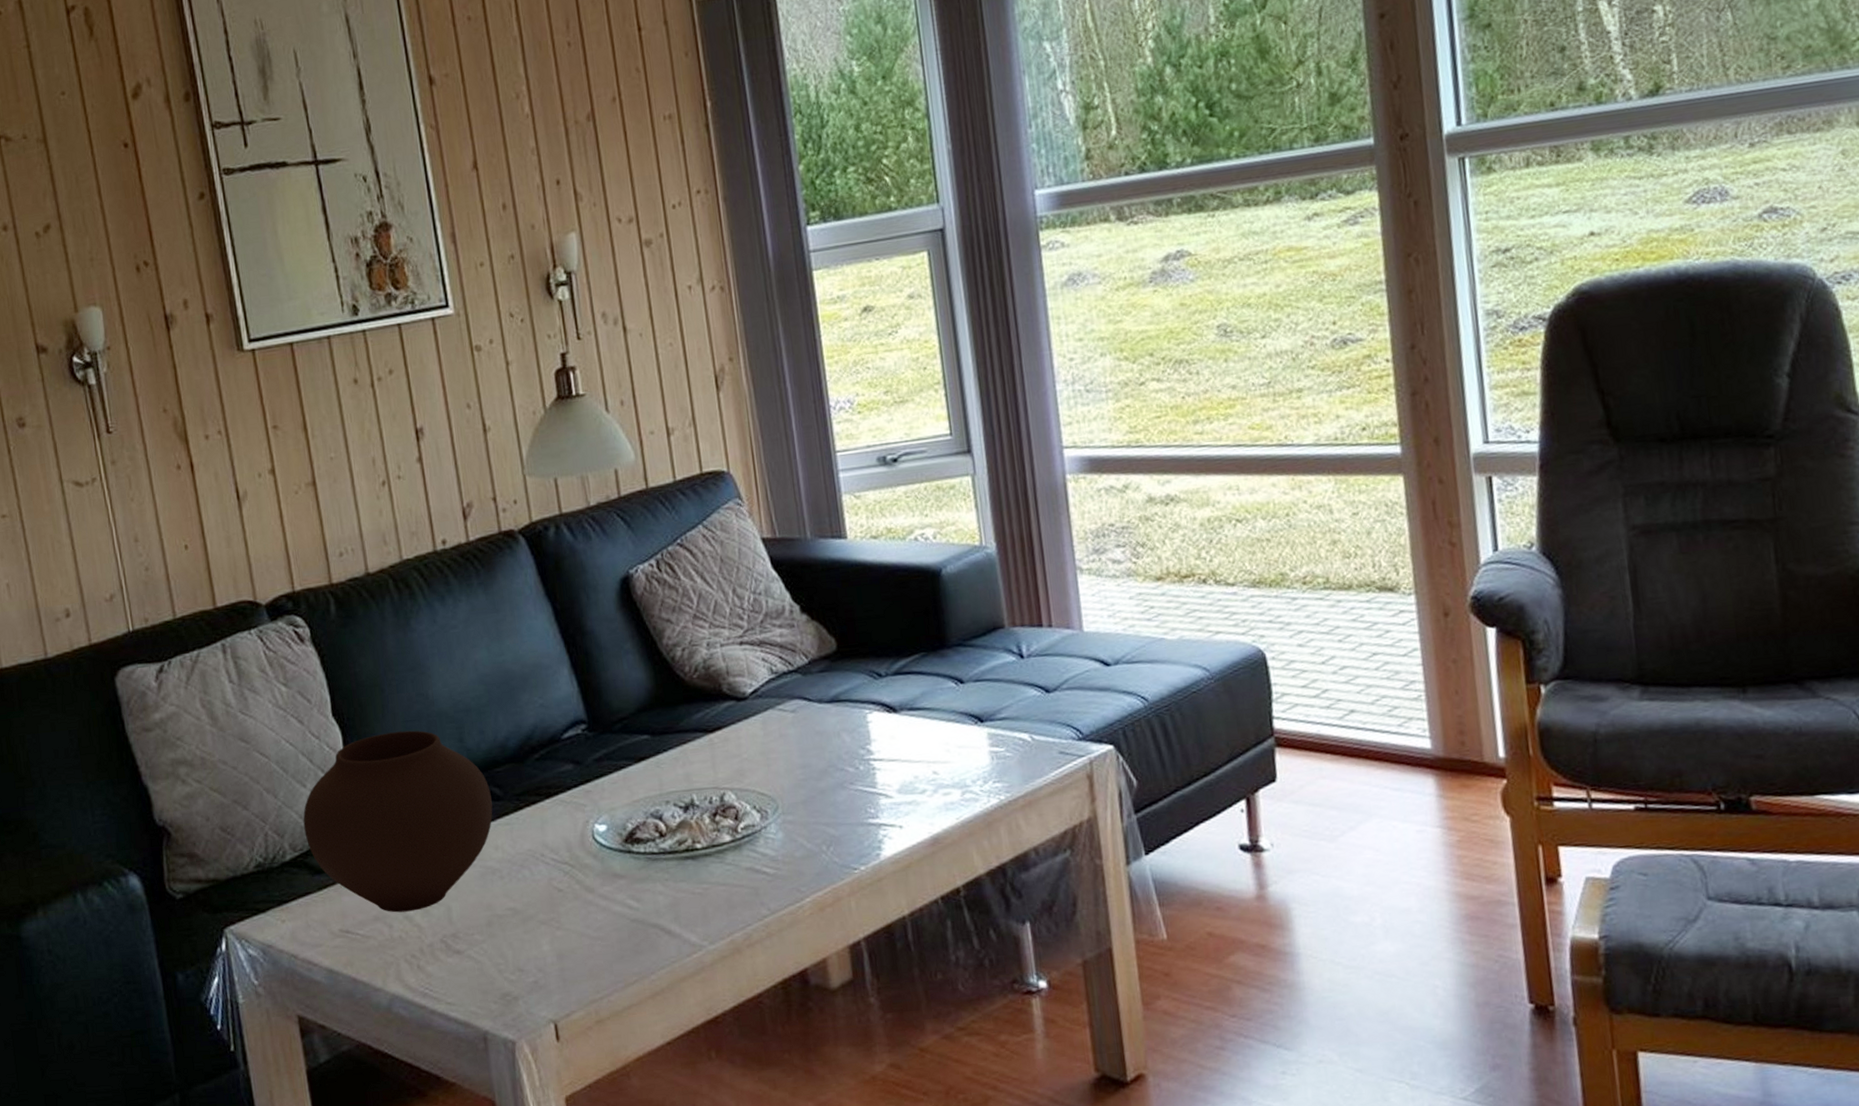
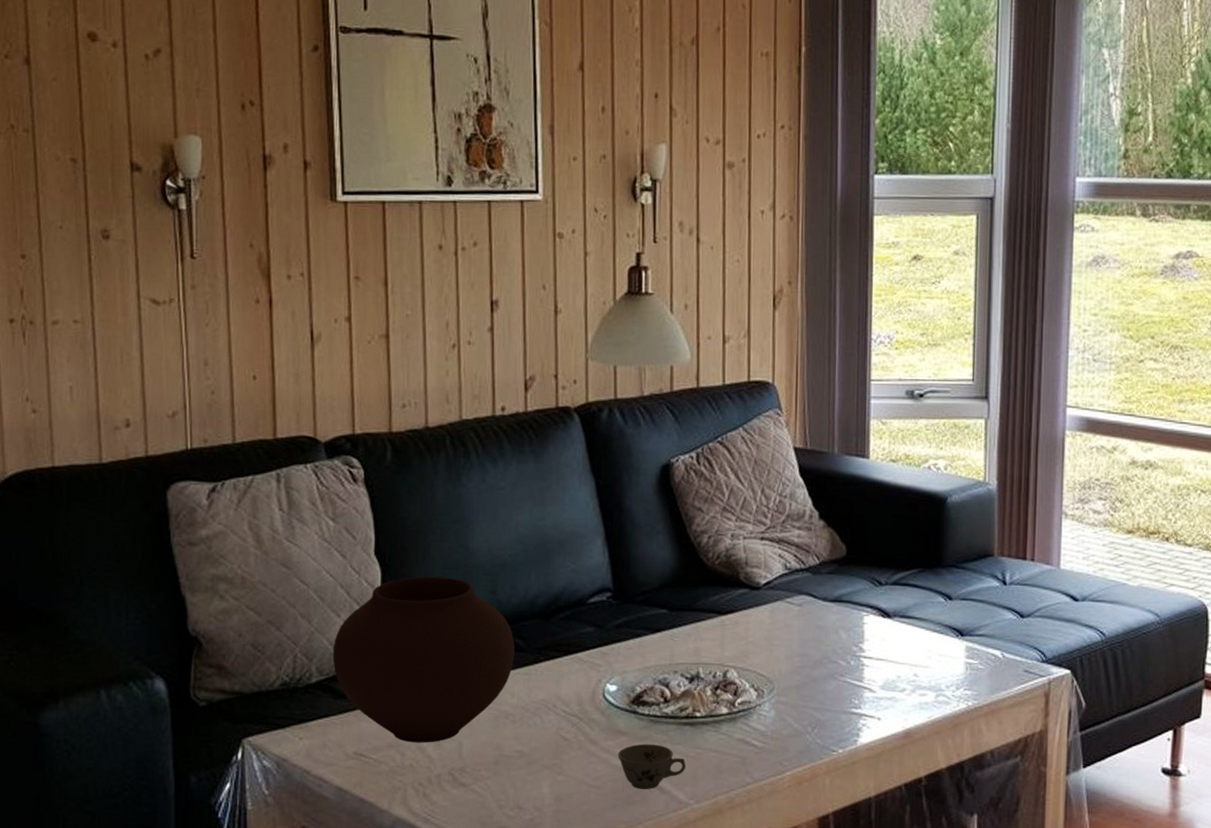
teacup: none [617,884,694,936] -> present [618,744,686,790]

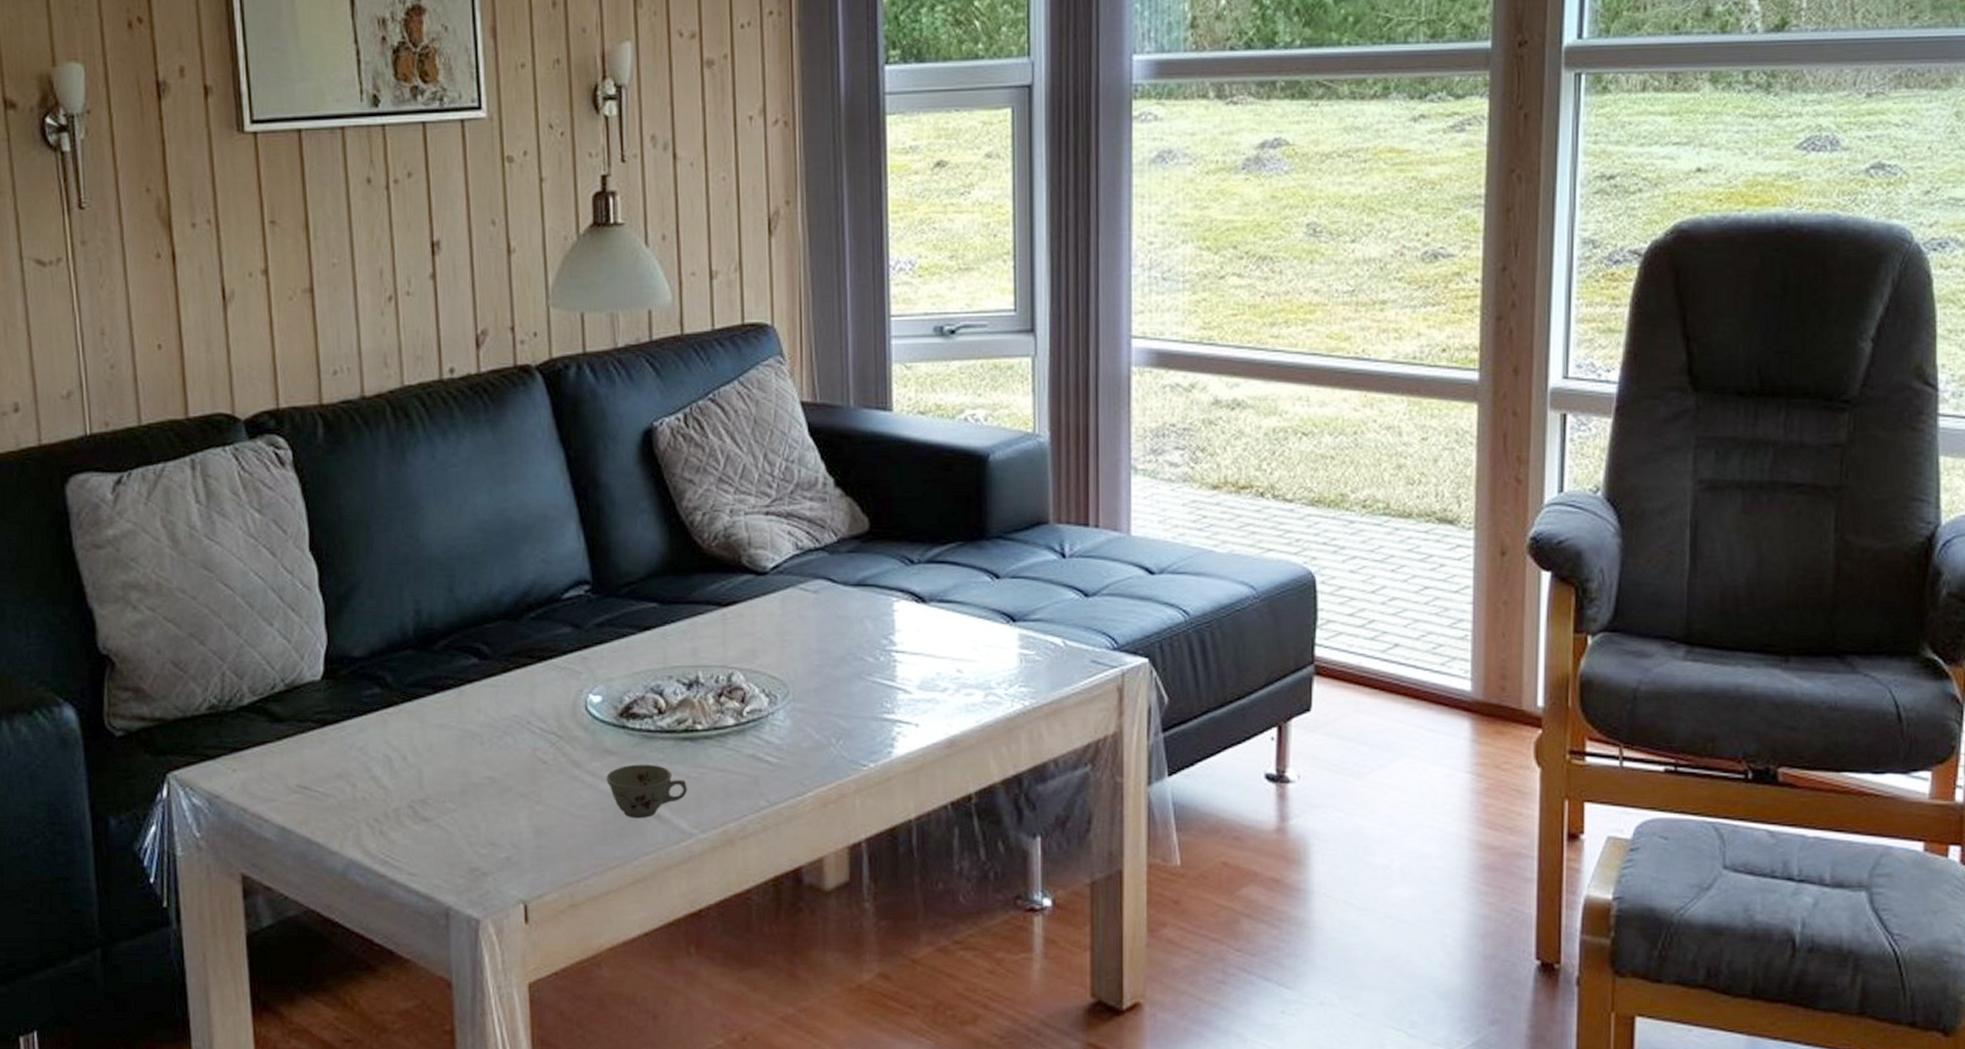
vase: present [333,577,515,743] -> none [266,574,479,772]

